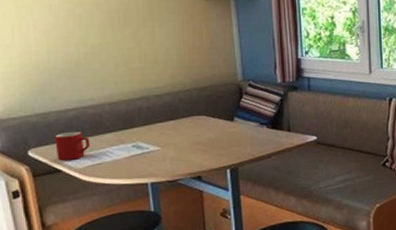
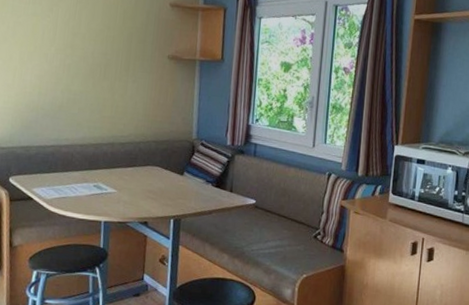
mug: present [54,132,90,161] -> none [31,165,60,191]

